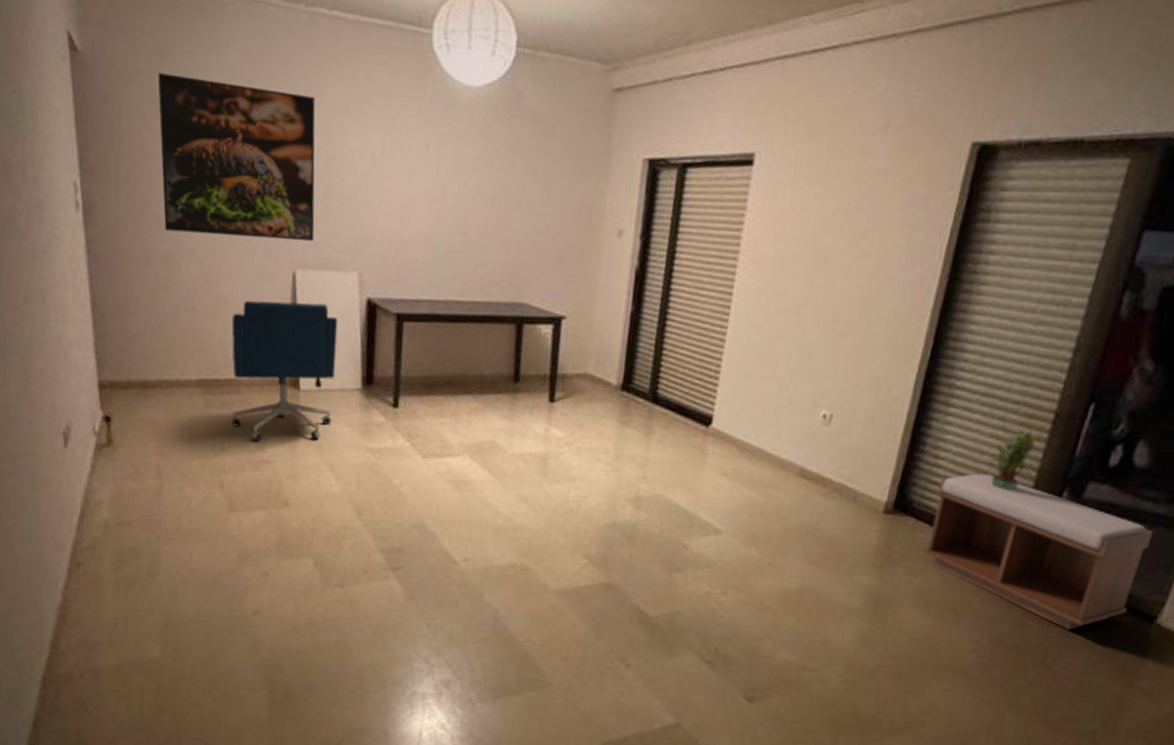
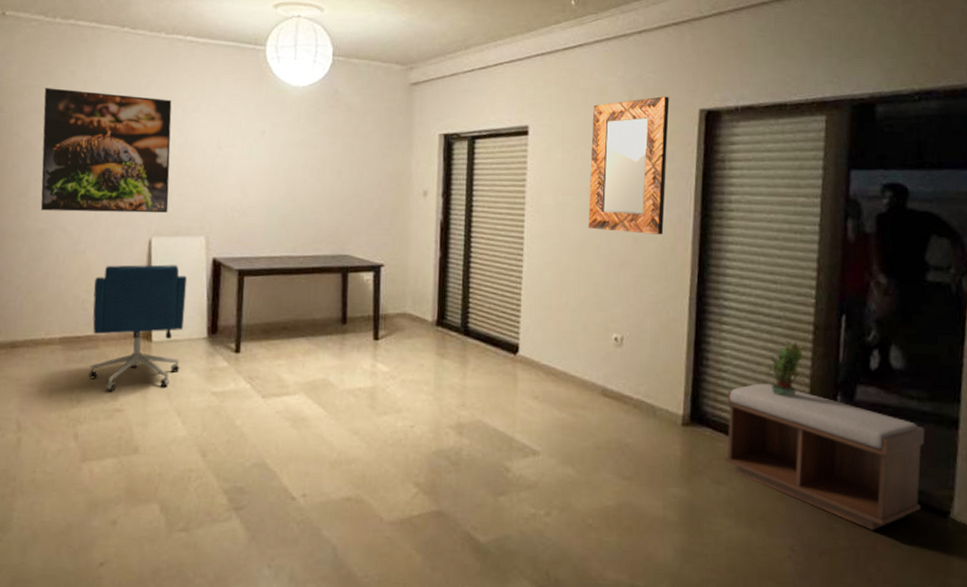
home mirror: none [810,122,937,299] -> present [588,96,670,234]

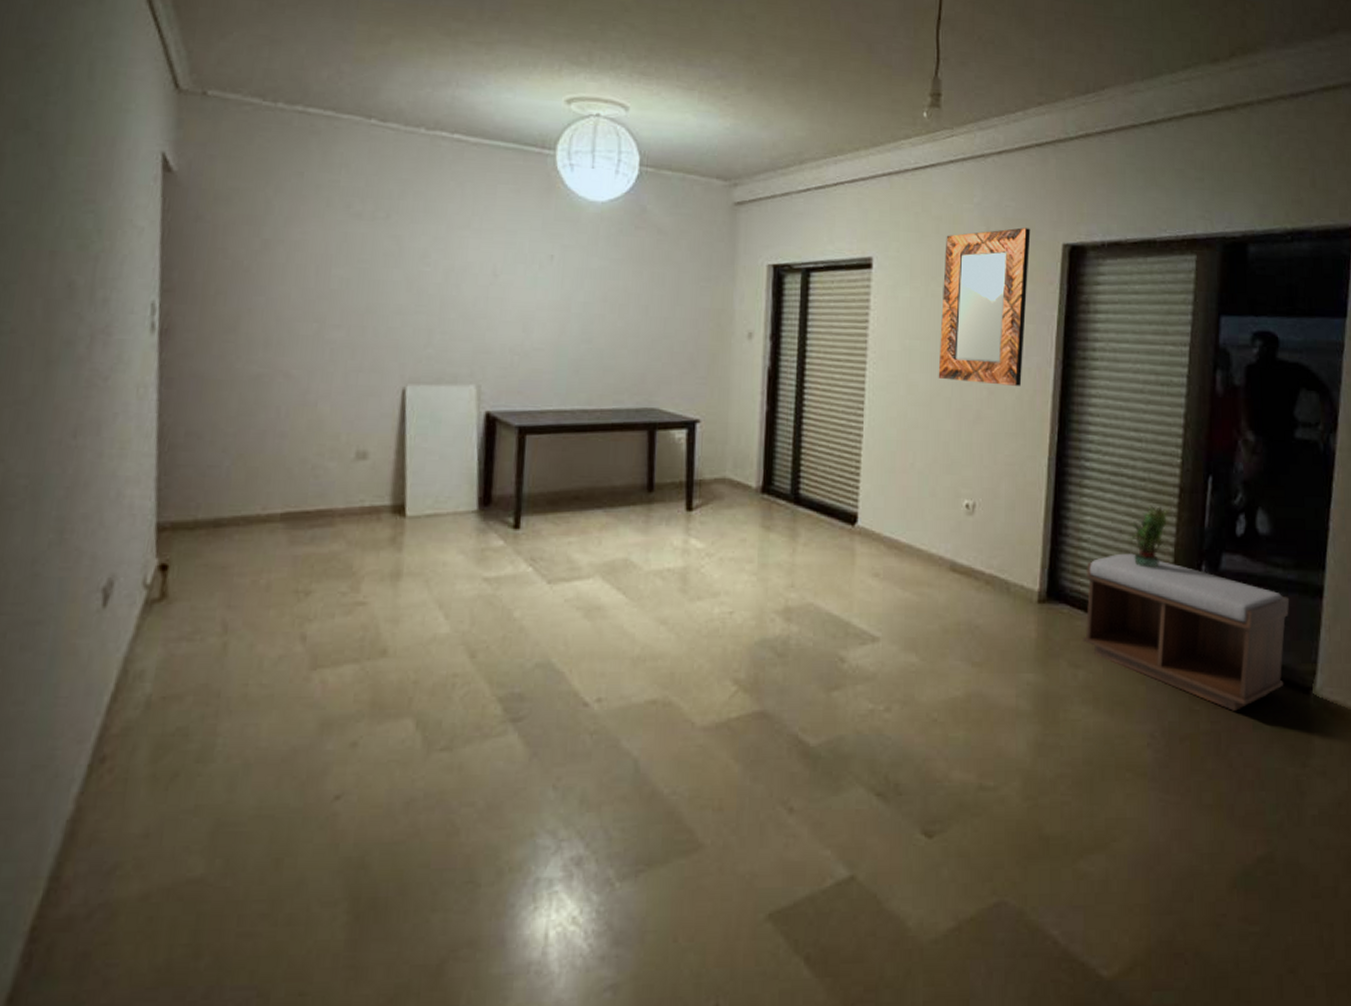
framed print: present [40,88,172,214] -> none [255,192,434,356]
office chair: present [89,264,188,391] -> none [321,420,453,580]

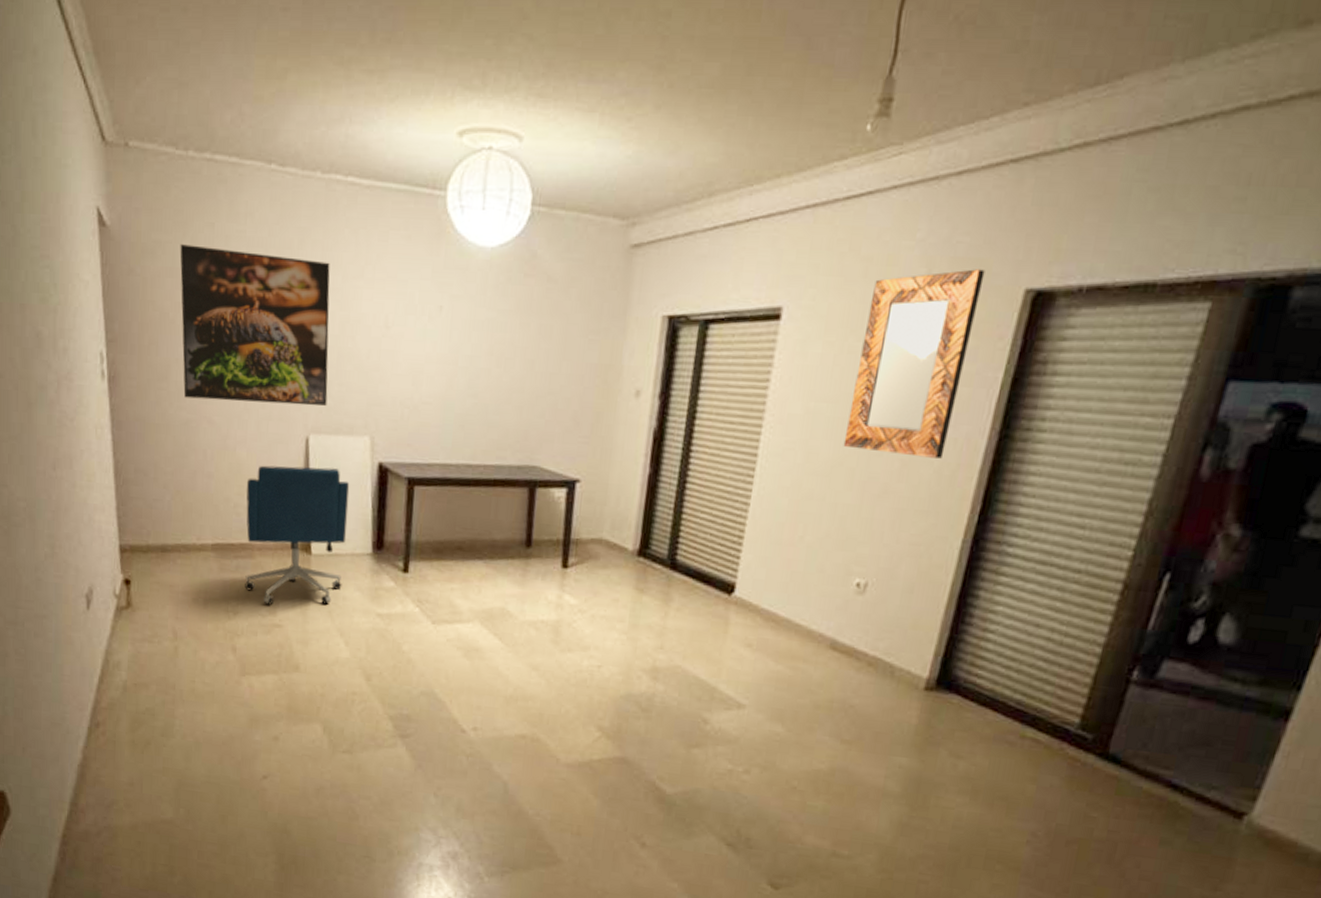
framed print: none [255,192,434,356] -> present [180,244,330,407]
office chair: none [321,420,453,580] -> present [245,465,350,605]
bench: present [1082,553,1290,711] -> none [969,648,1243,824]
potted plant: present [1127,505,1172,569] -> none [1044,600,1109,669]

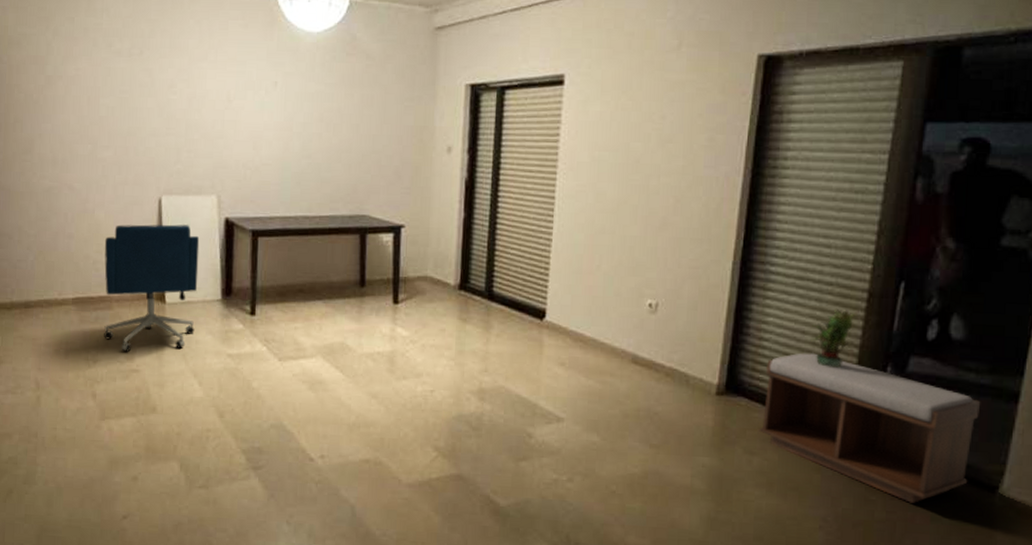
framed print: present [180,244,330,407] -> none [43,36,178,171]
home mirror: present [843,269,986,459] -> none [626,40,725,194]
bench: none [969,648,1243,824] -> present [759,353,981,503]
potted plant: none [1044,600,1109,669] -> present [810,308,859,369]

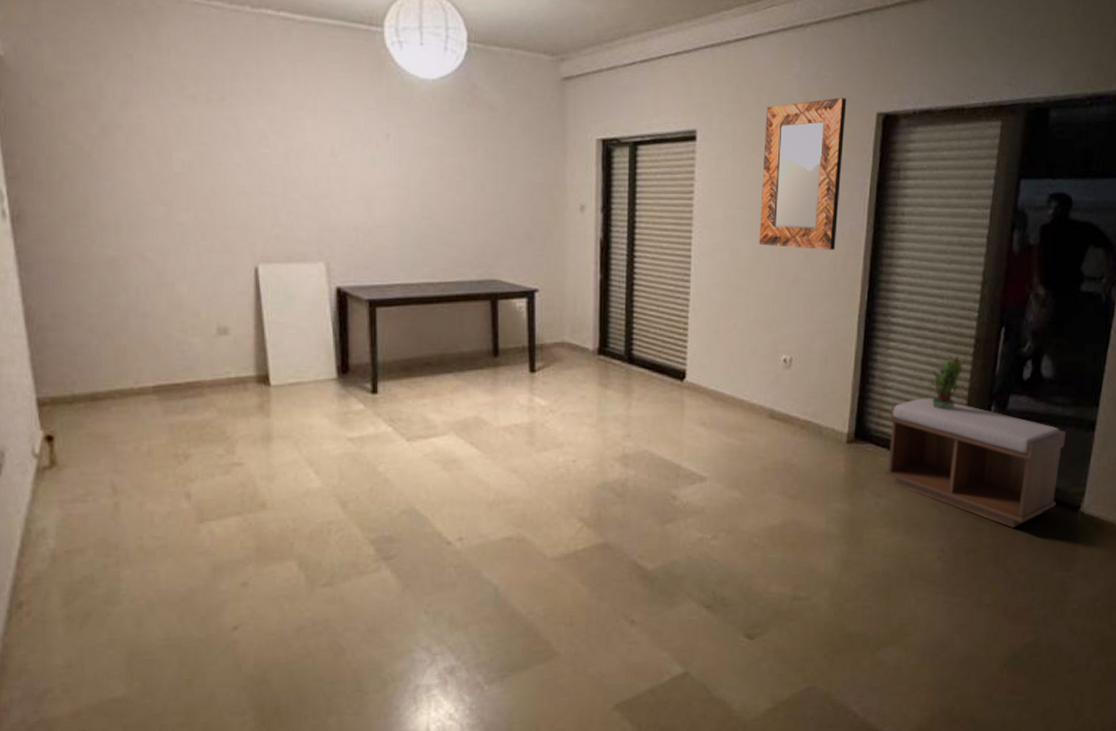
office chair: present [104,224,200,352] -> none [189,296,308,444]
home mirror: none [626,40,725,194] -> present [759,97,847,250]

